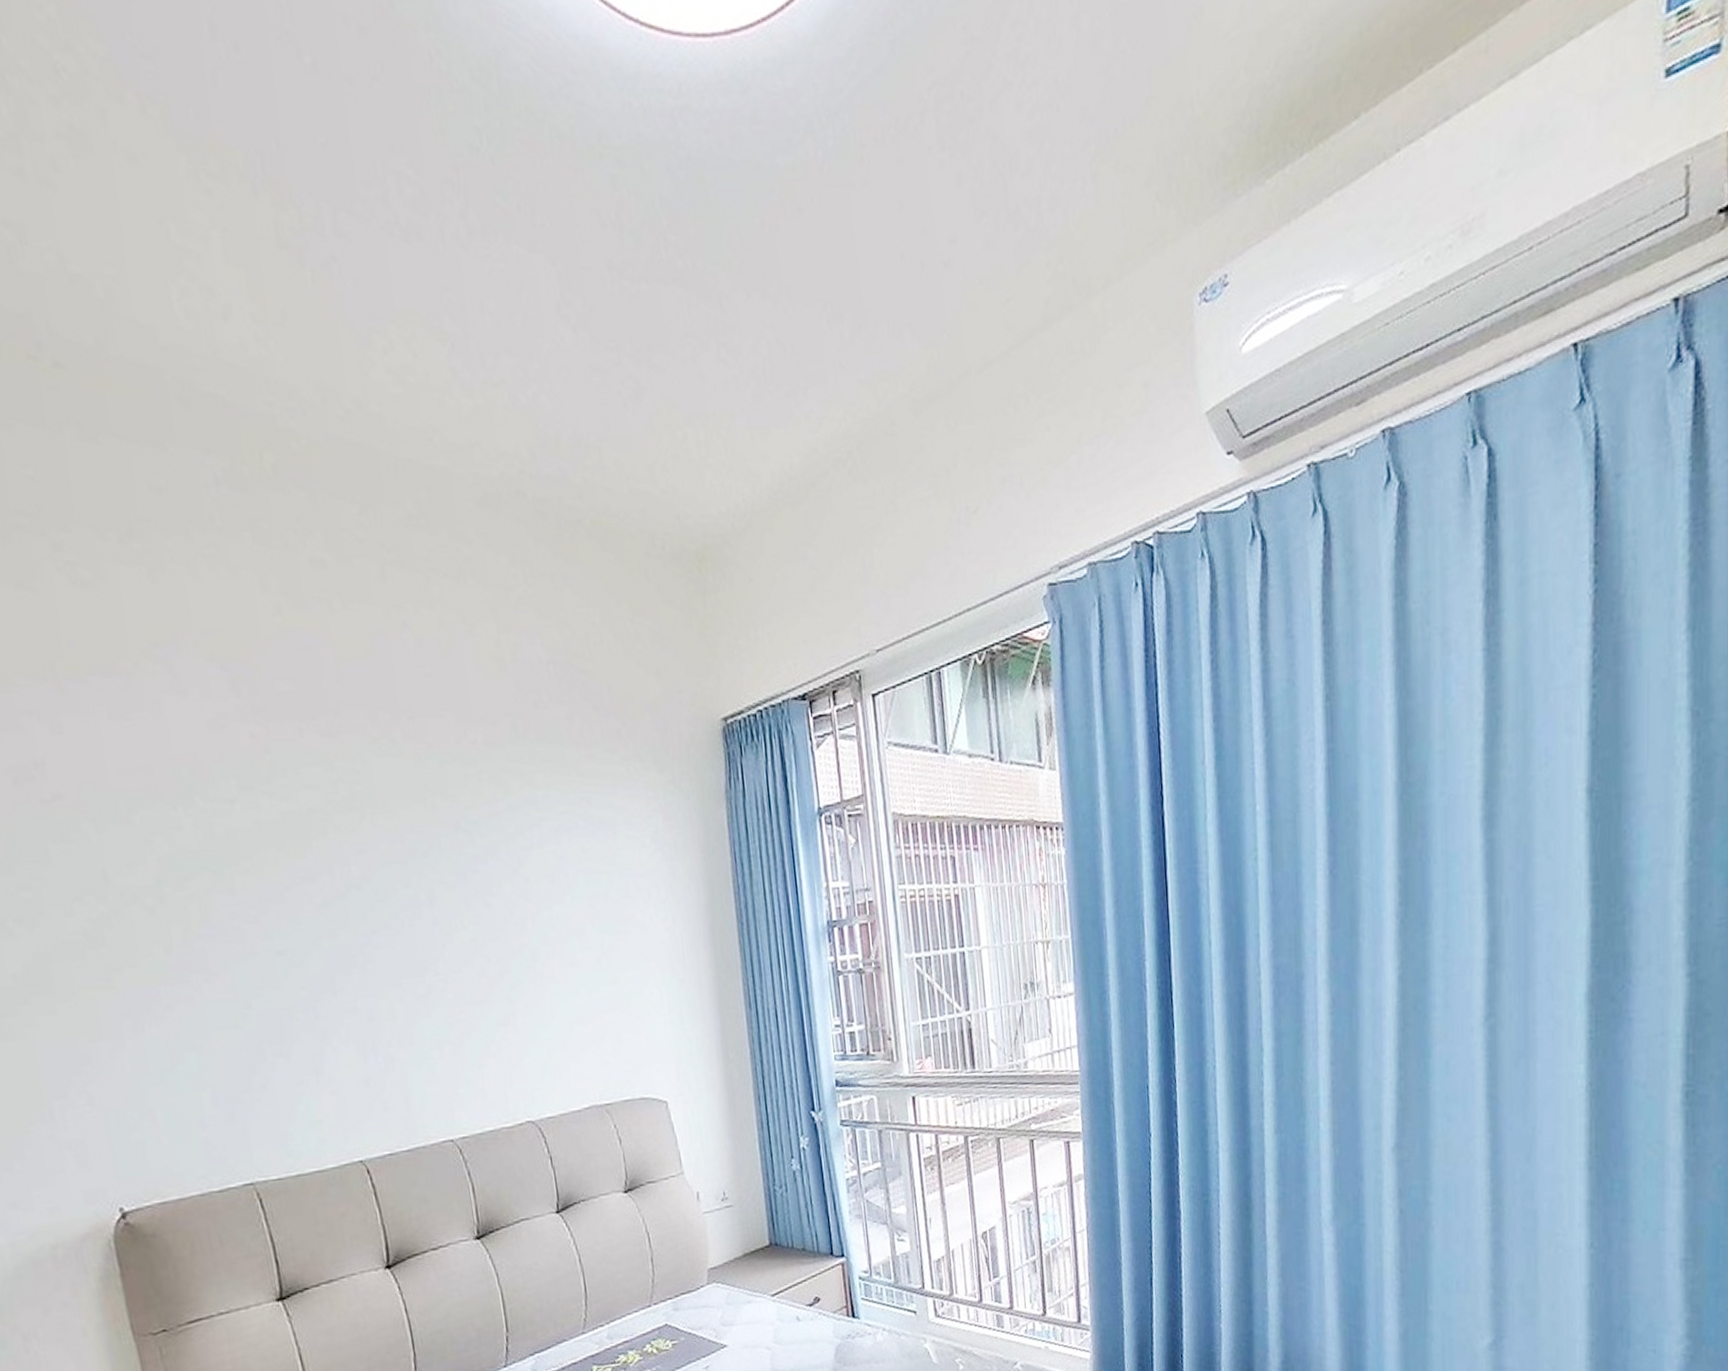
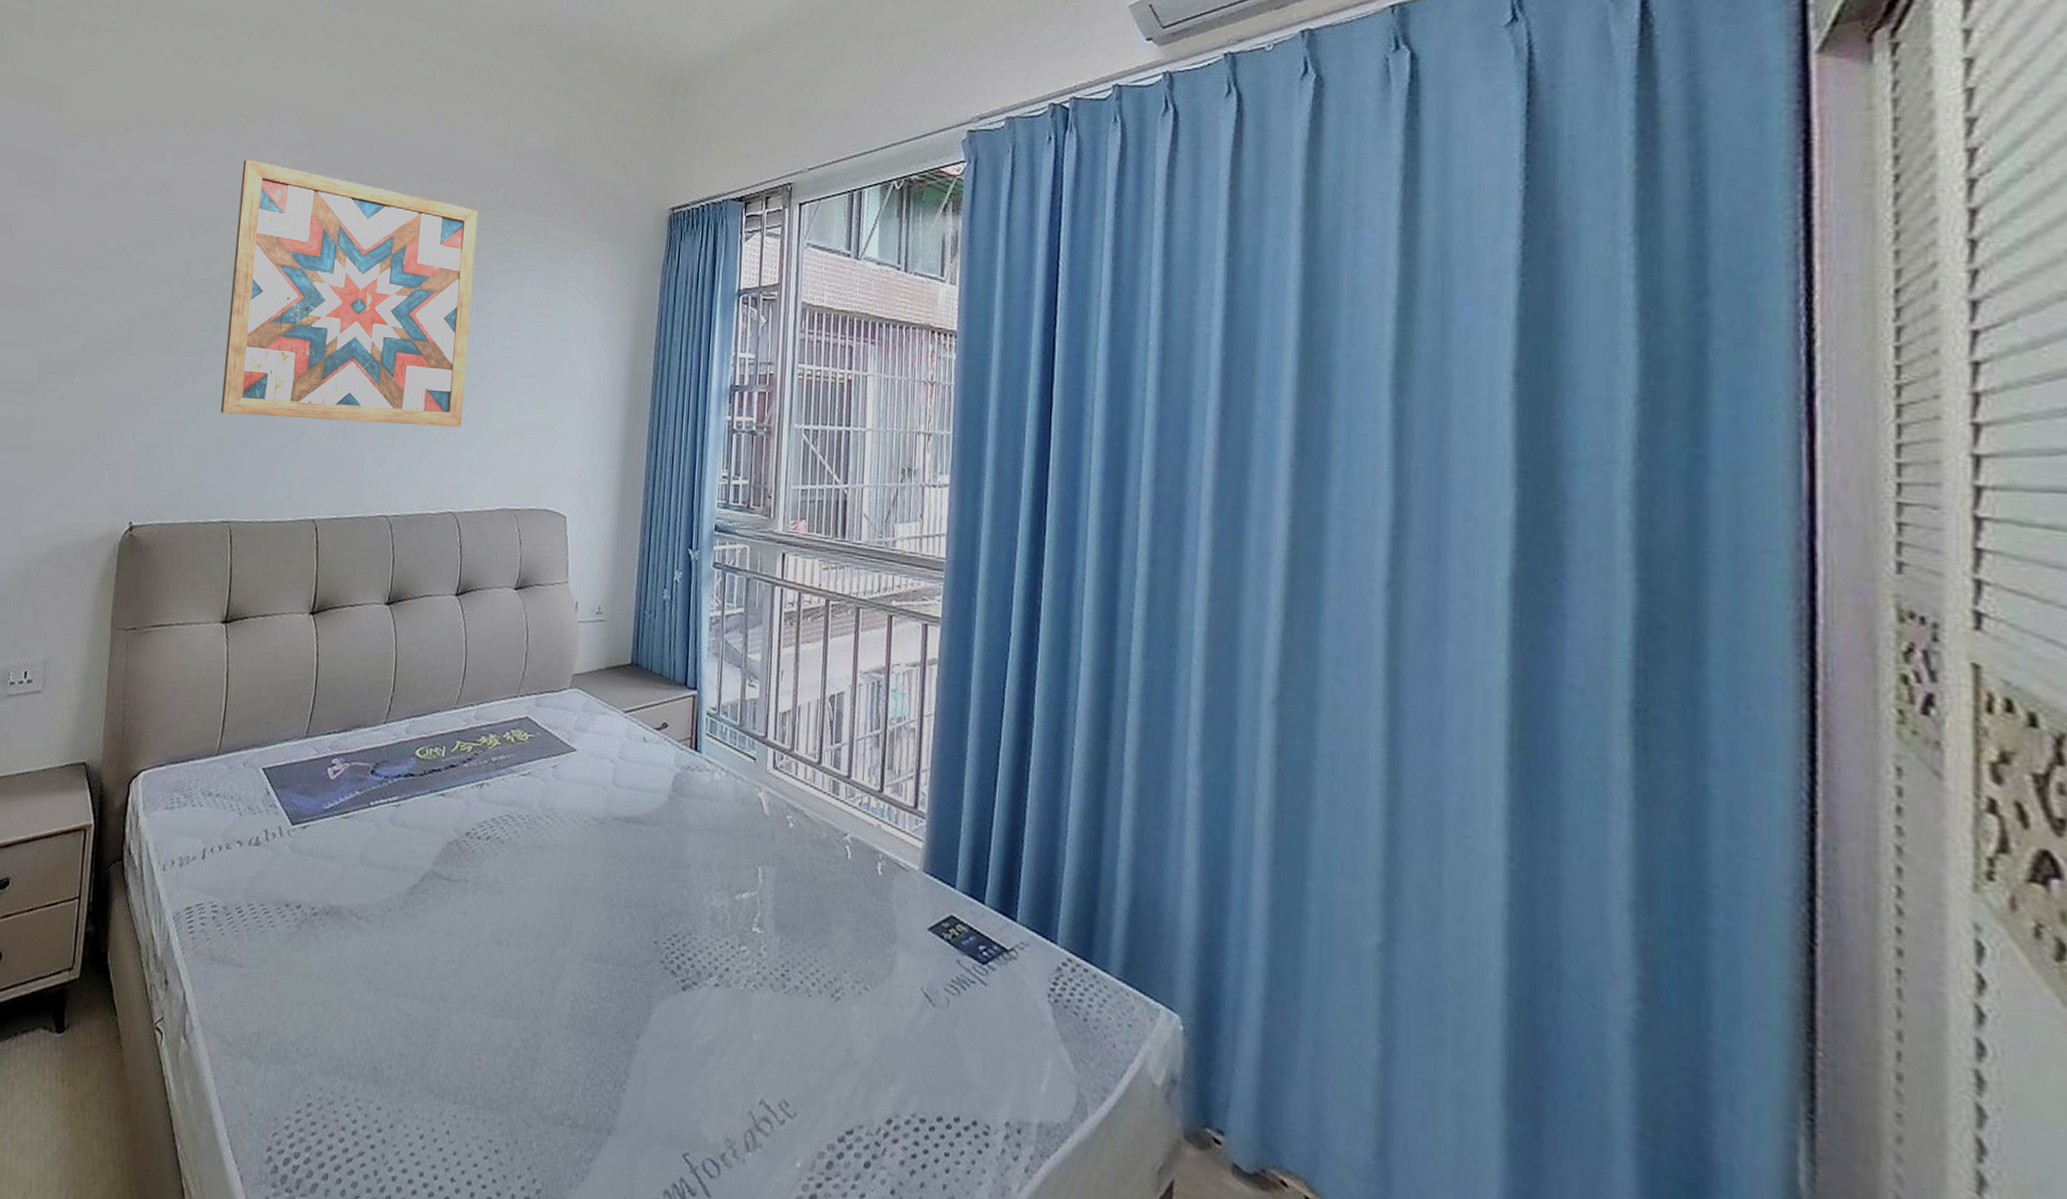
wall art: none [143,716,520,1055] -> present [220,159,479,428]

